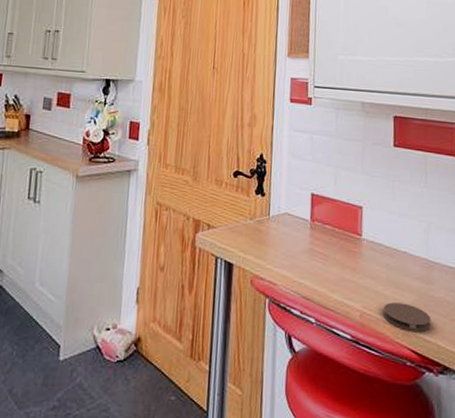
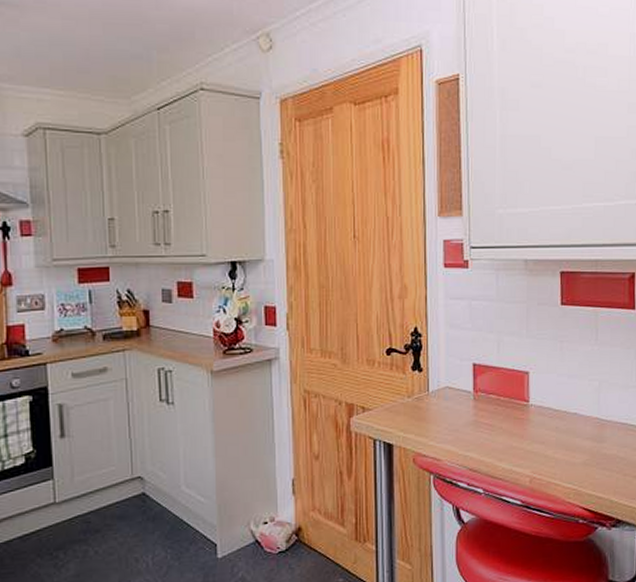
coaster: present [384,302,431,332] -> none [554,464,603,490]

